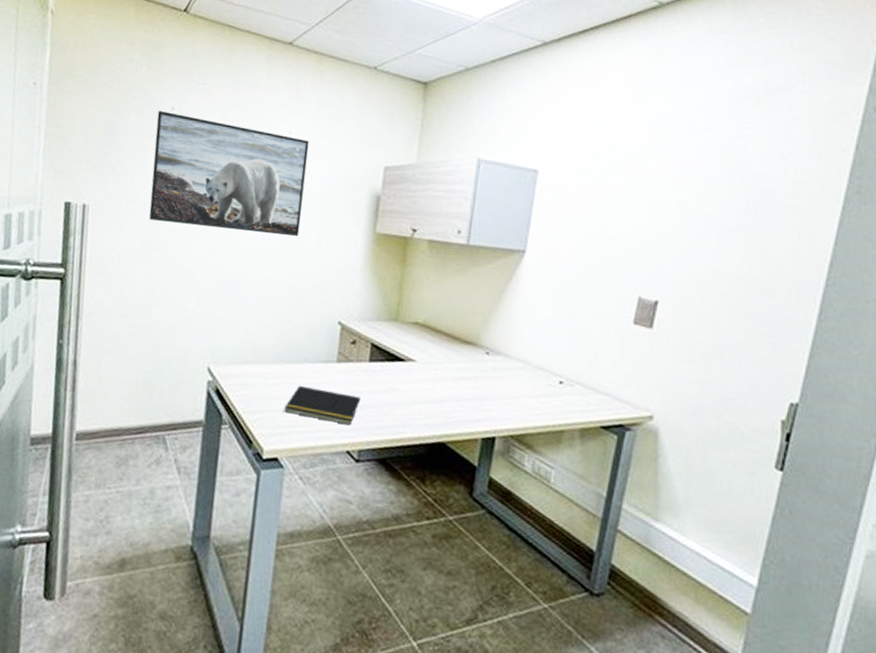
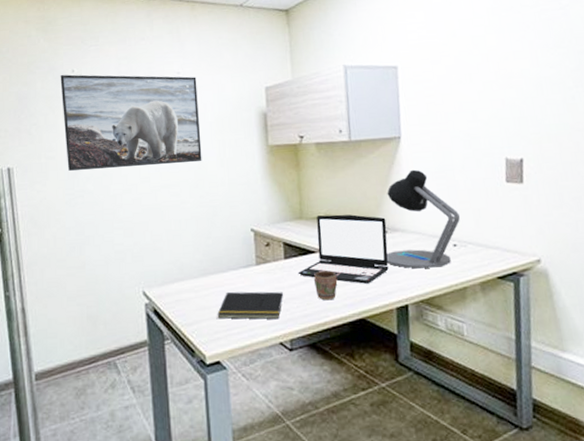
laptop: none [381,321,490,406] -> present [297,214,389,284]
mug: none [396,382,424,417] -> present [314,270,338,301]
desk lamp: none [481,290,573,403] -> present [386,169,460,269]

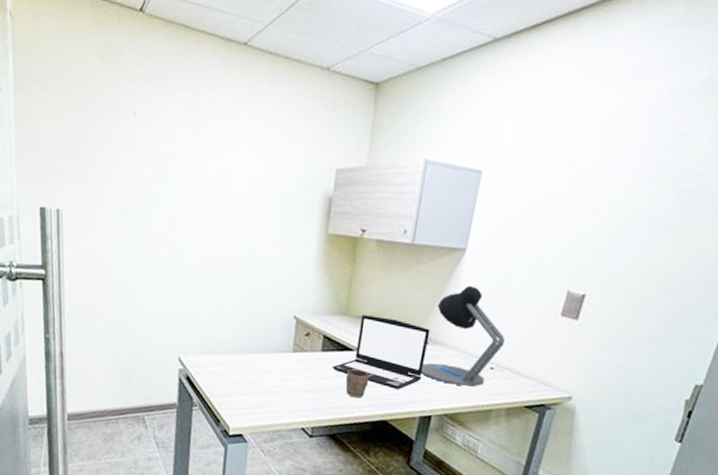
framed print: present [60,74,202,171] -> none [118,116,265,238]
notepad: present [217,291,284,320] -> none [246,372,315,407]

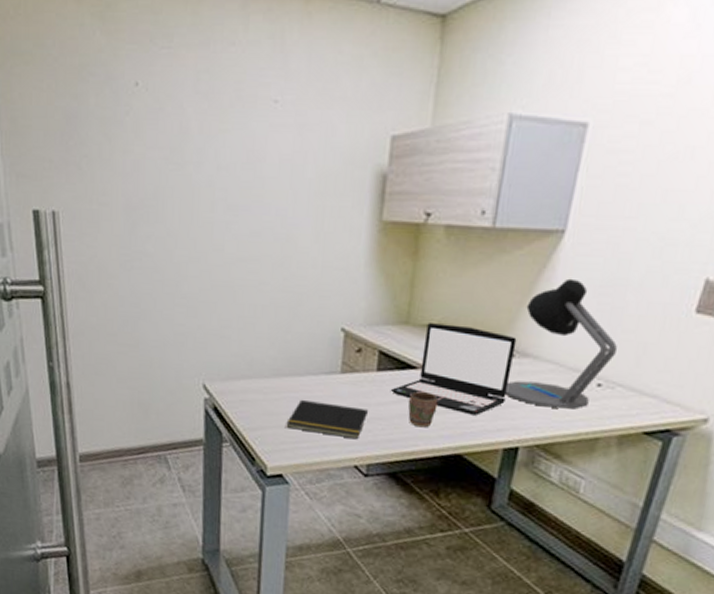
notepad: none [246,372,315,407] -> present [286,399,369,440]

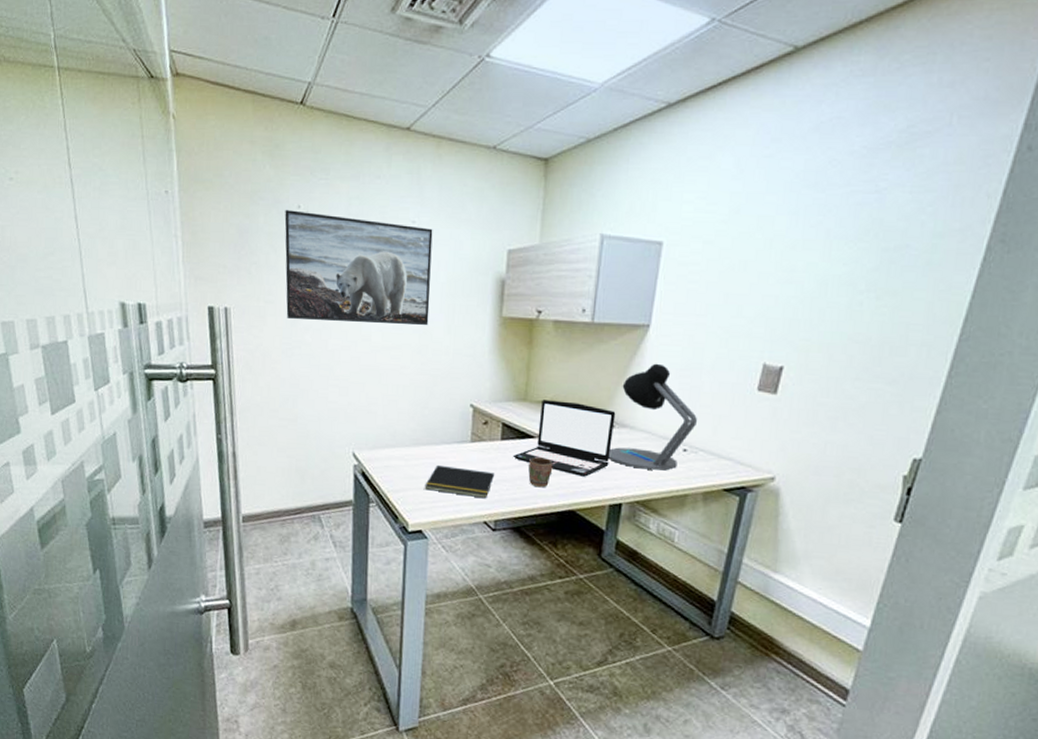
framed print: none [119,89,300,233] -> present [284,210,433,326]

